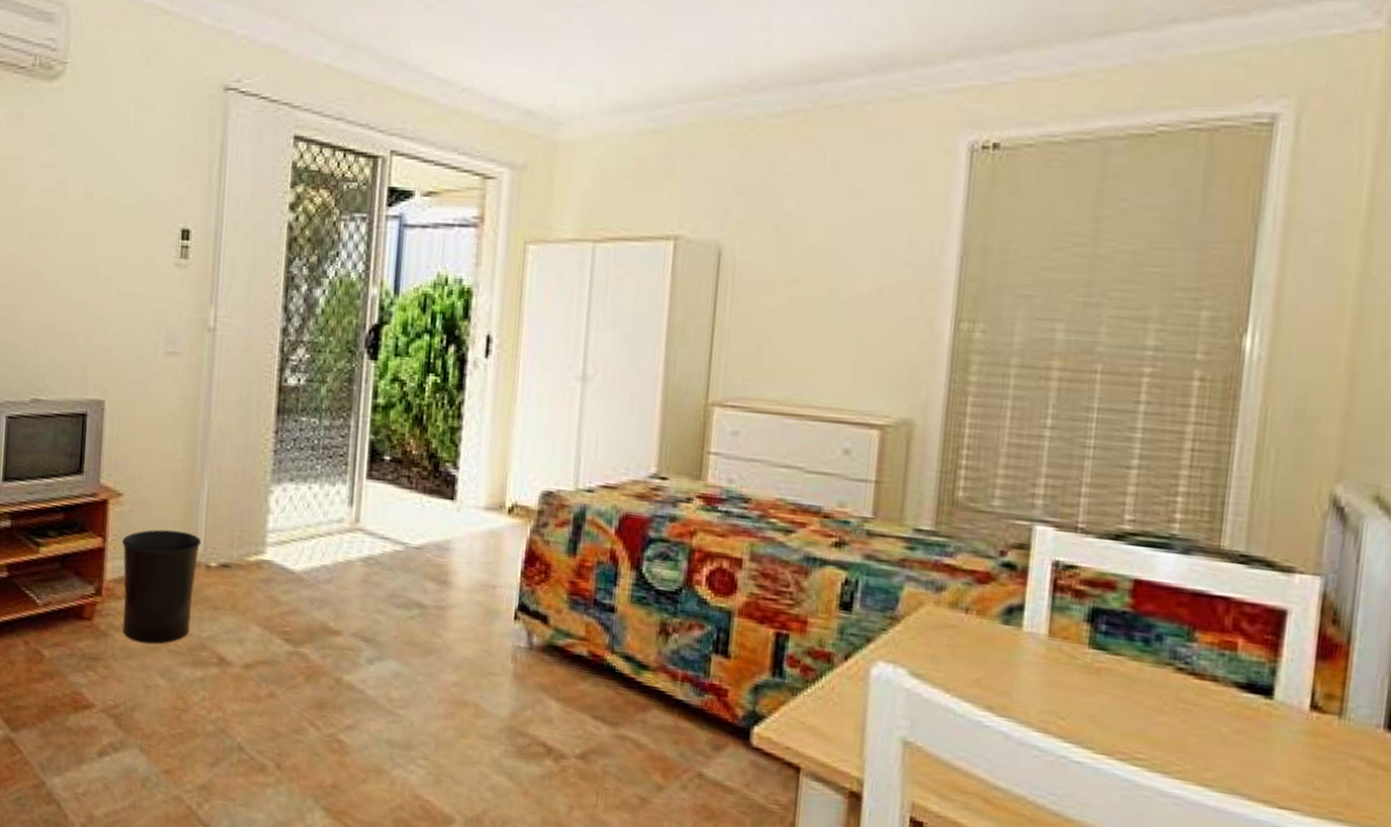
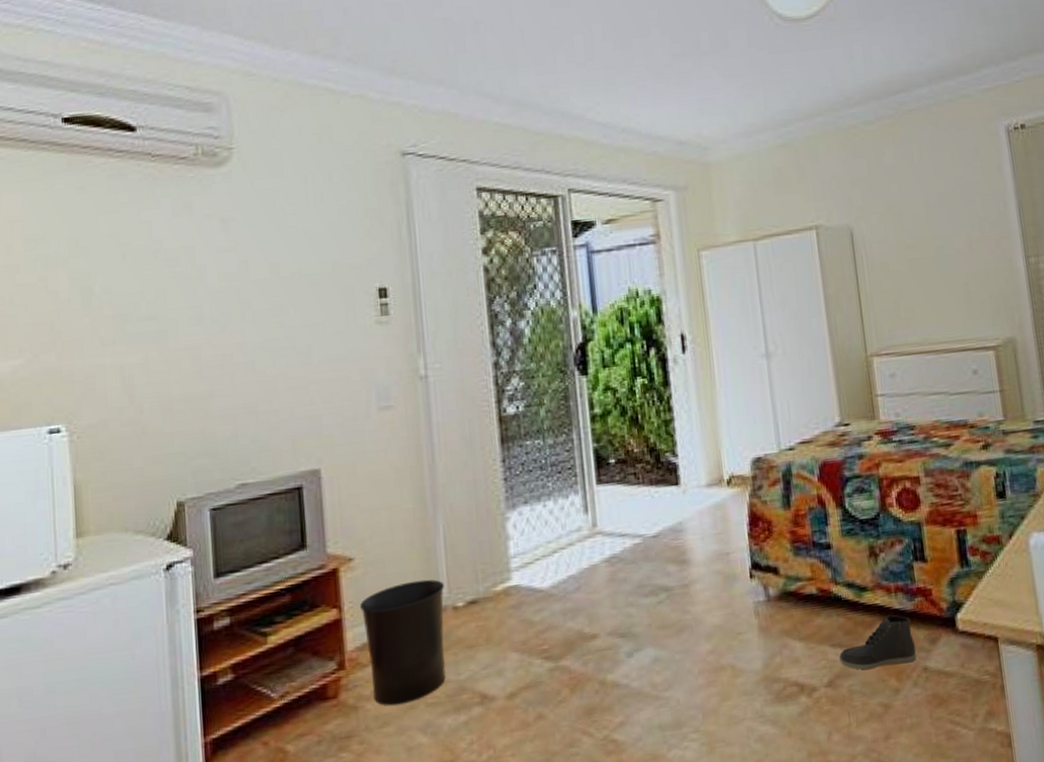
sneaker: none [598,703,694,763] -> present [838,614,916,670]

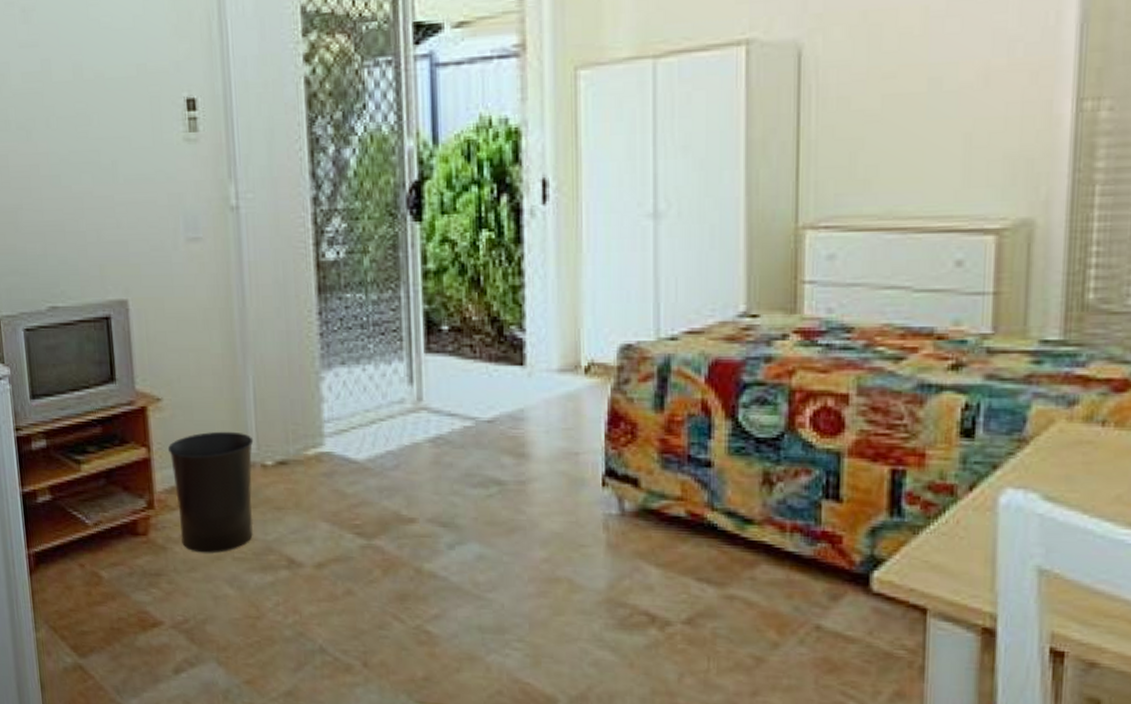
sneaker: present [838,614,916,670] -> none [704,557,808,617]

